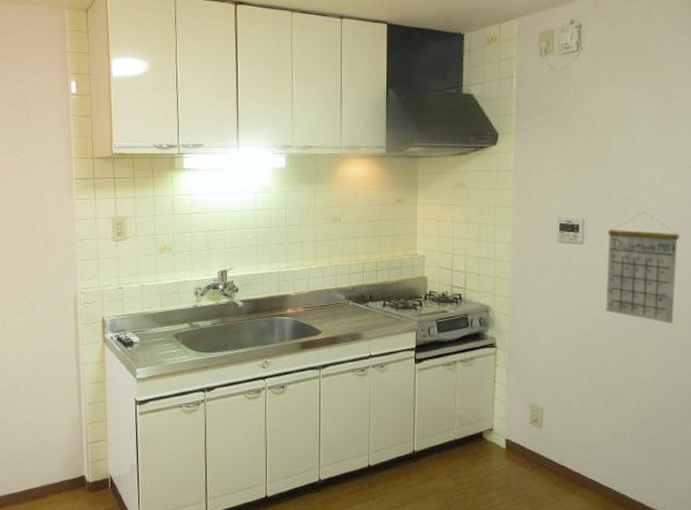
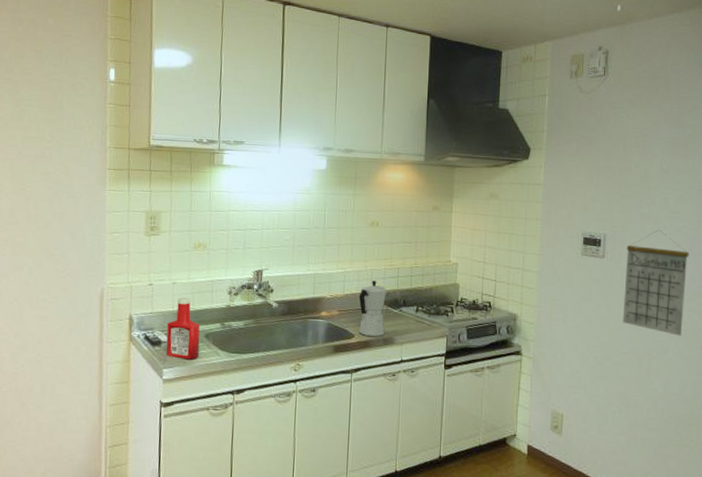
ketchup bottle: none [138,300,170,359] -> present [166,298,200,360]
moka pot: none [324,277,353,333] -> present [358,281,387,337]

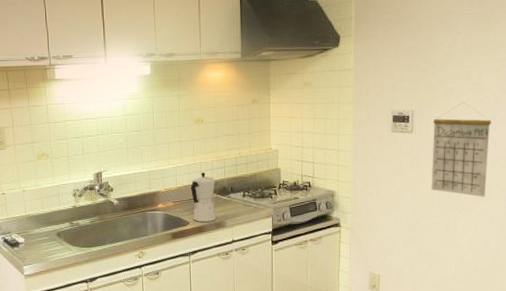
ketchup bottle: present [166,298,200,360] -> none [22,203,53,256]

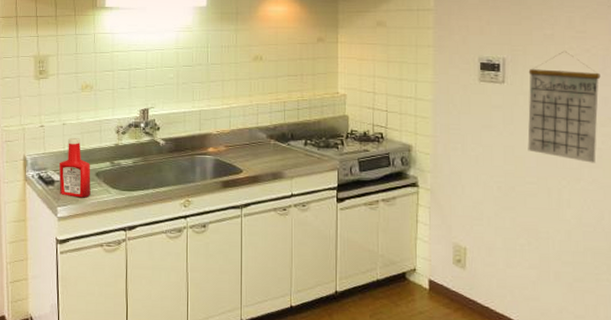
ketchup bottle: none [22,203,53,256] -> present [59,138,91,198]
moka pot: present [190,172,217,223] -> none [245,115,274,172]

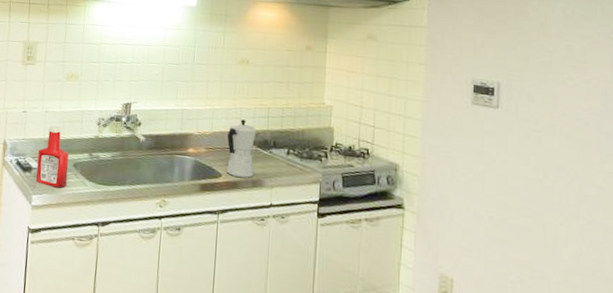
moka pot: none [245,115,274,172] -> present [227,119,257,178]
calendar: present [527,51,601,163] -> none [522,80,602,201]

